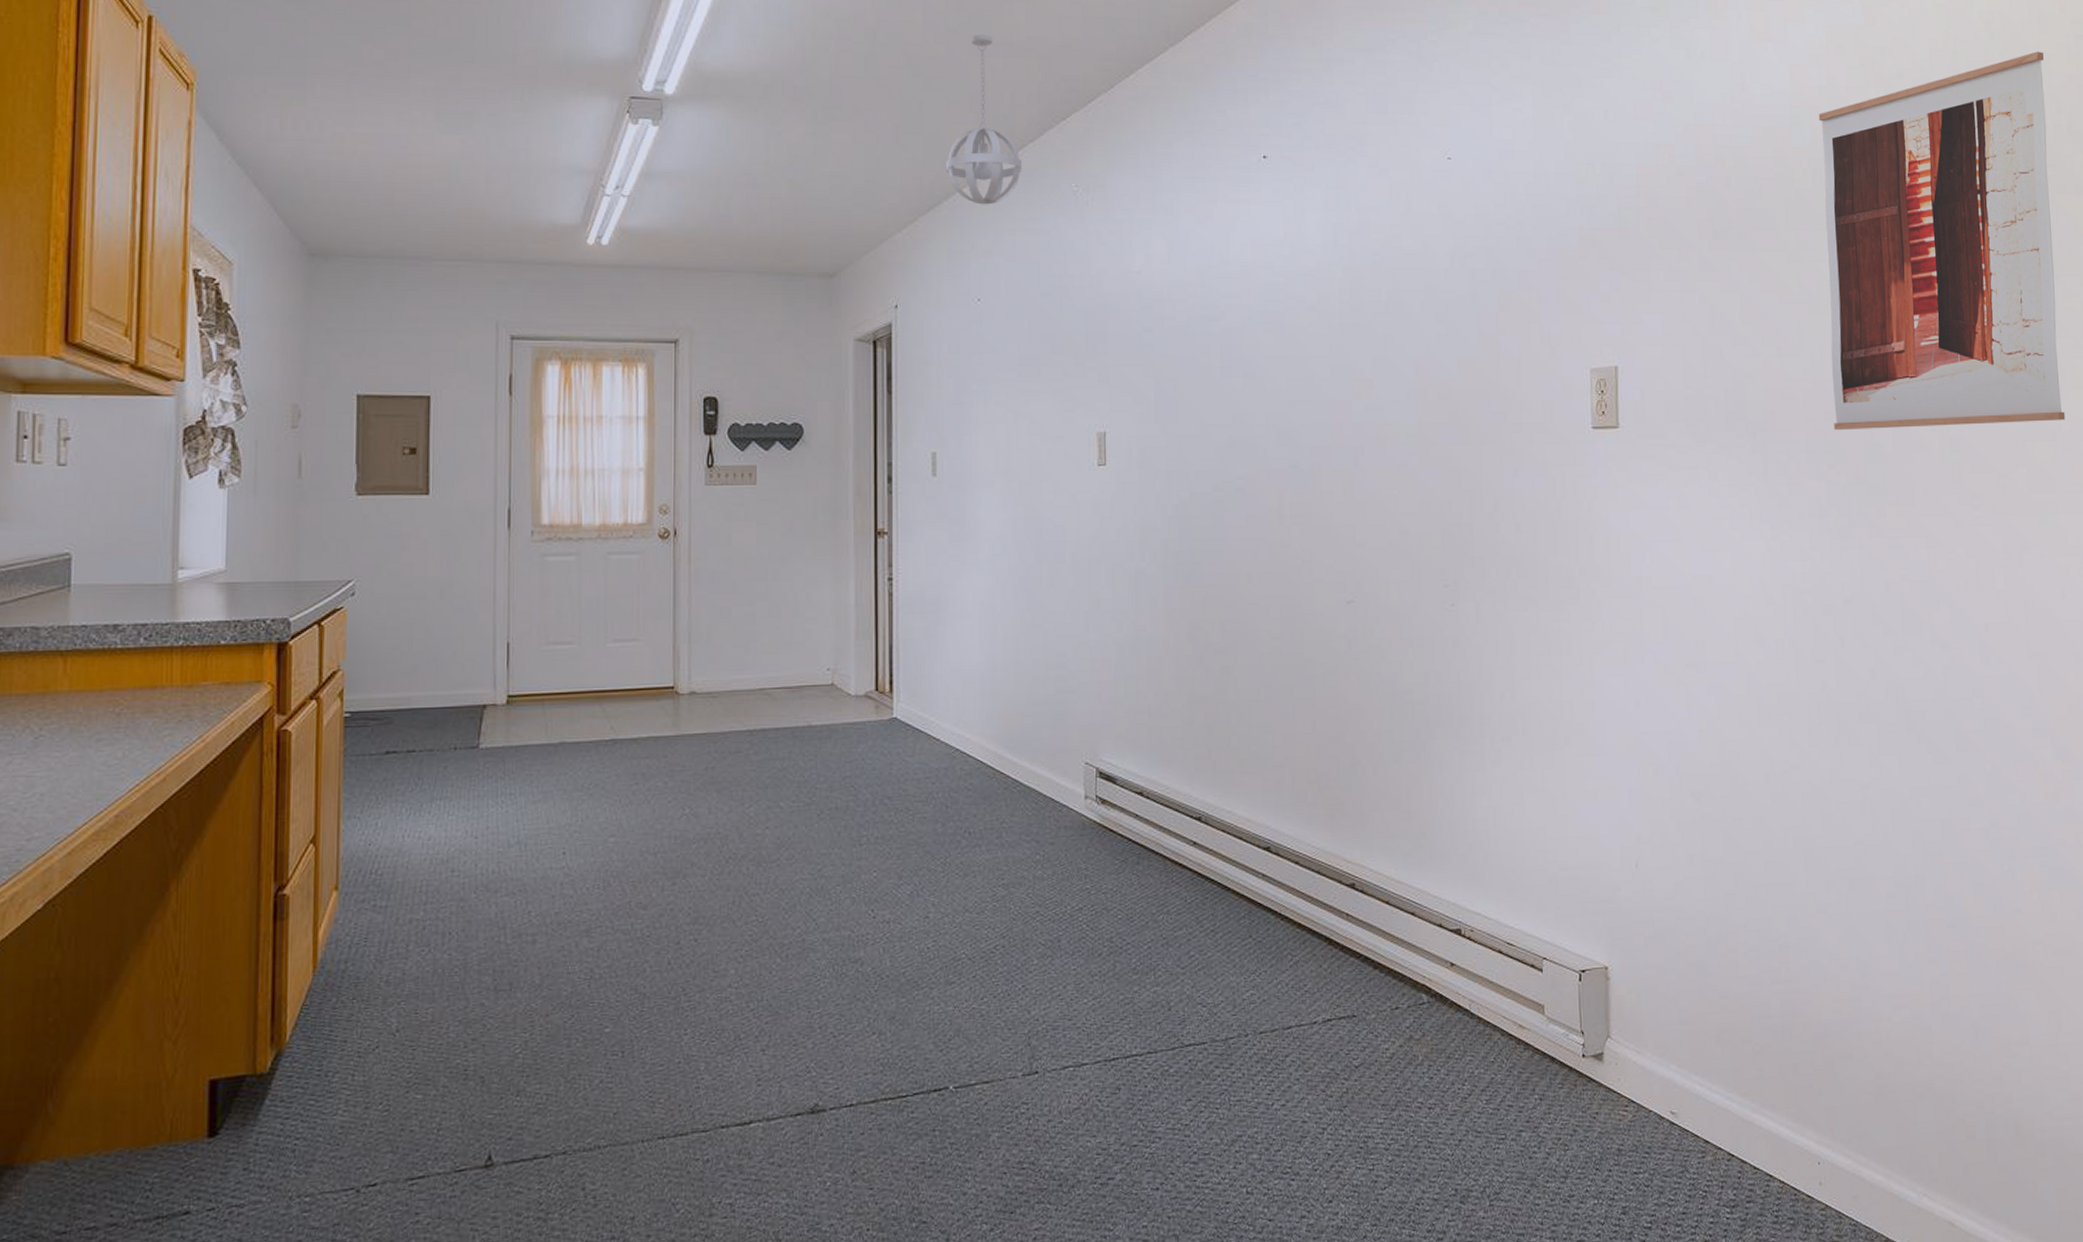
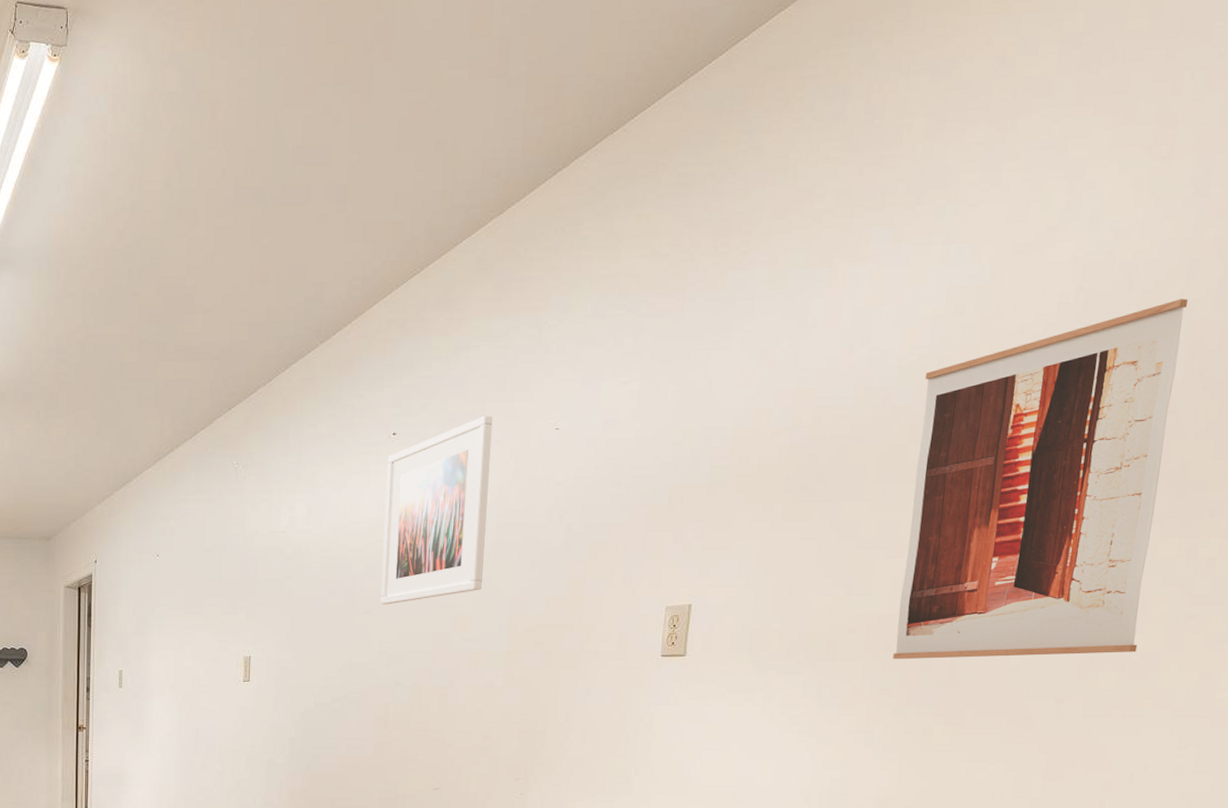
pendant light: present [945,34,1023,205] -> none [135,342,196,481]
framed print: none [1258,139,1382,365] -> present [380,415,493,605]

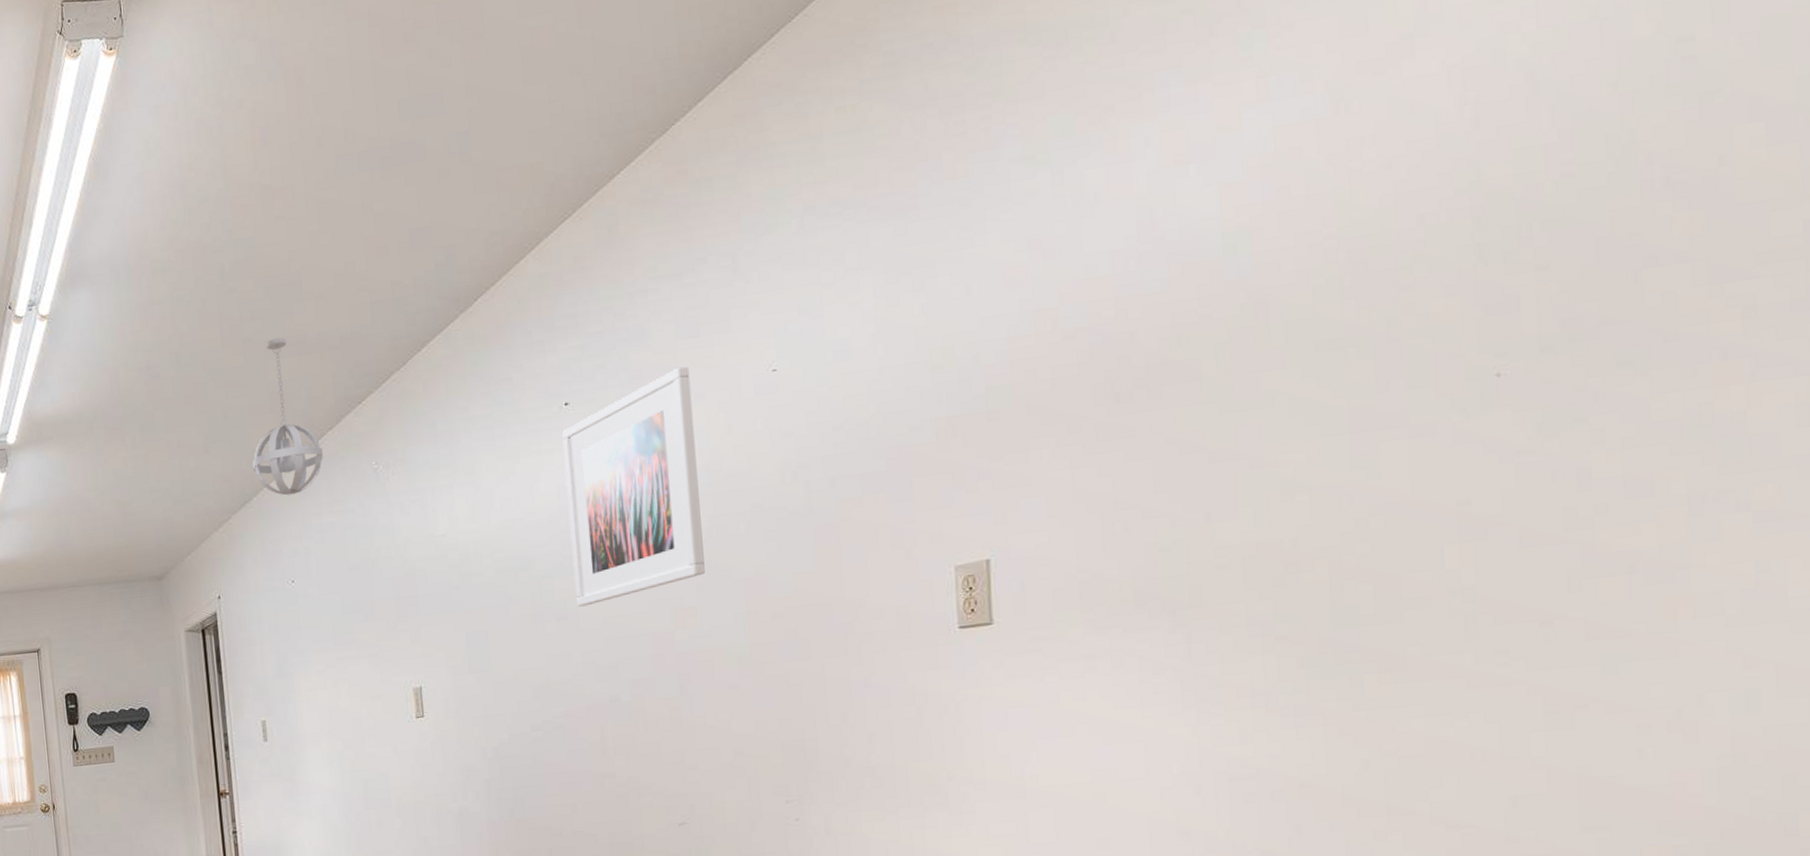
pendant light: none [135,342,196,481] -> present [252,337,324,496]
wall art: present [893,299,1188,660] -> none [1263,90,1650,597]

